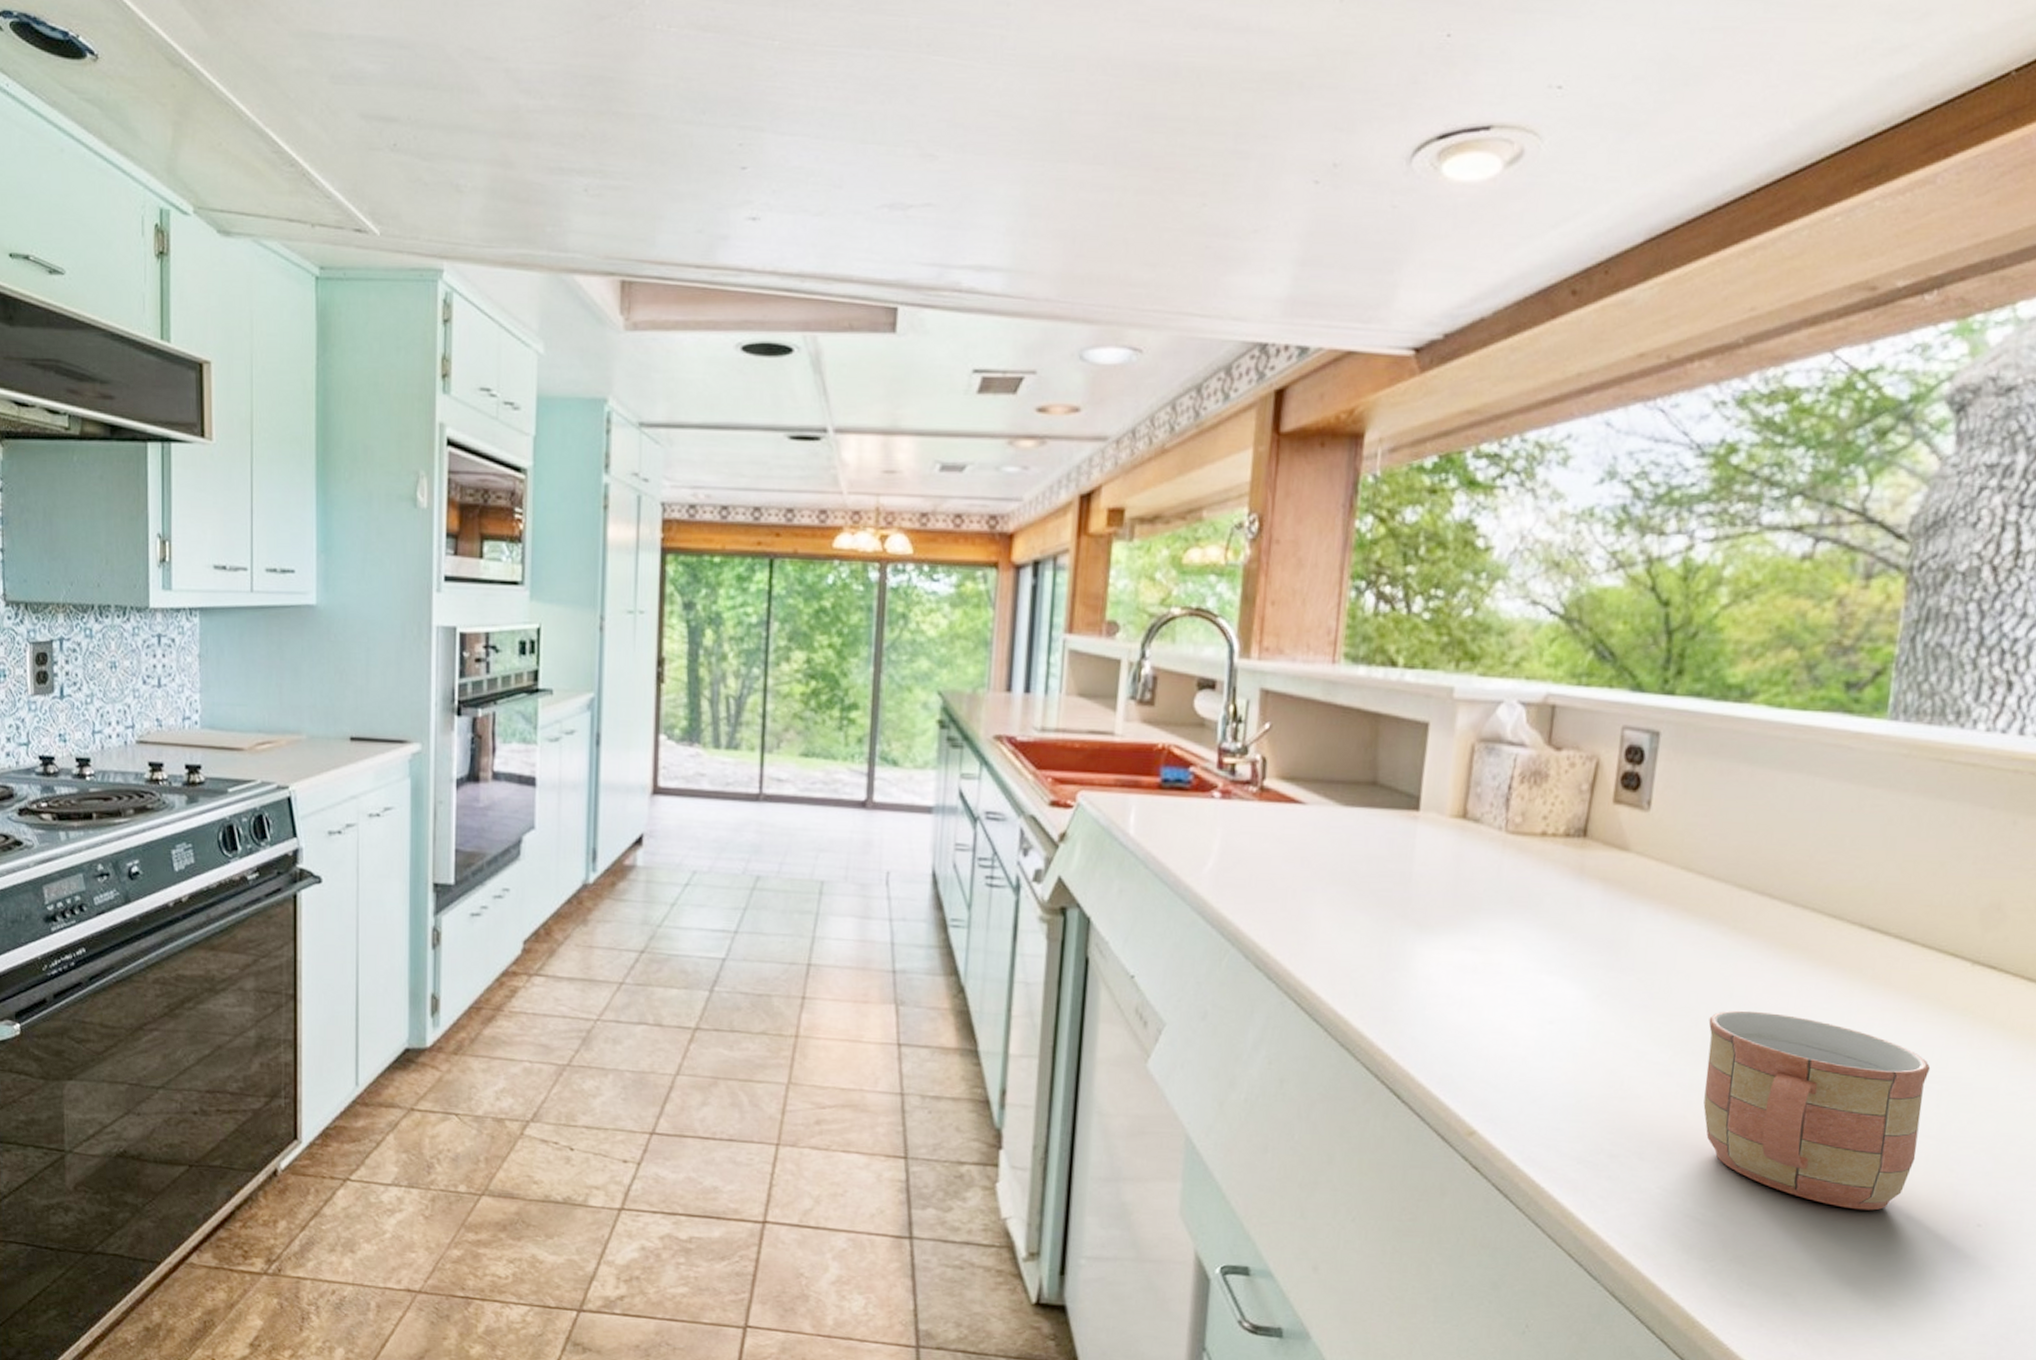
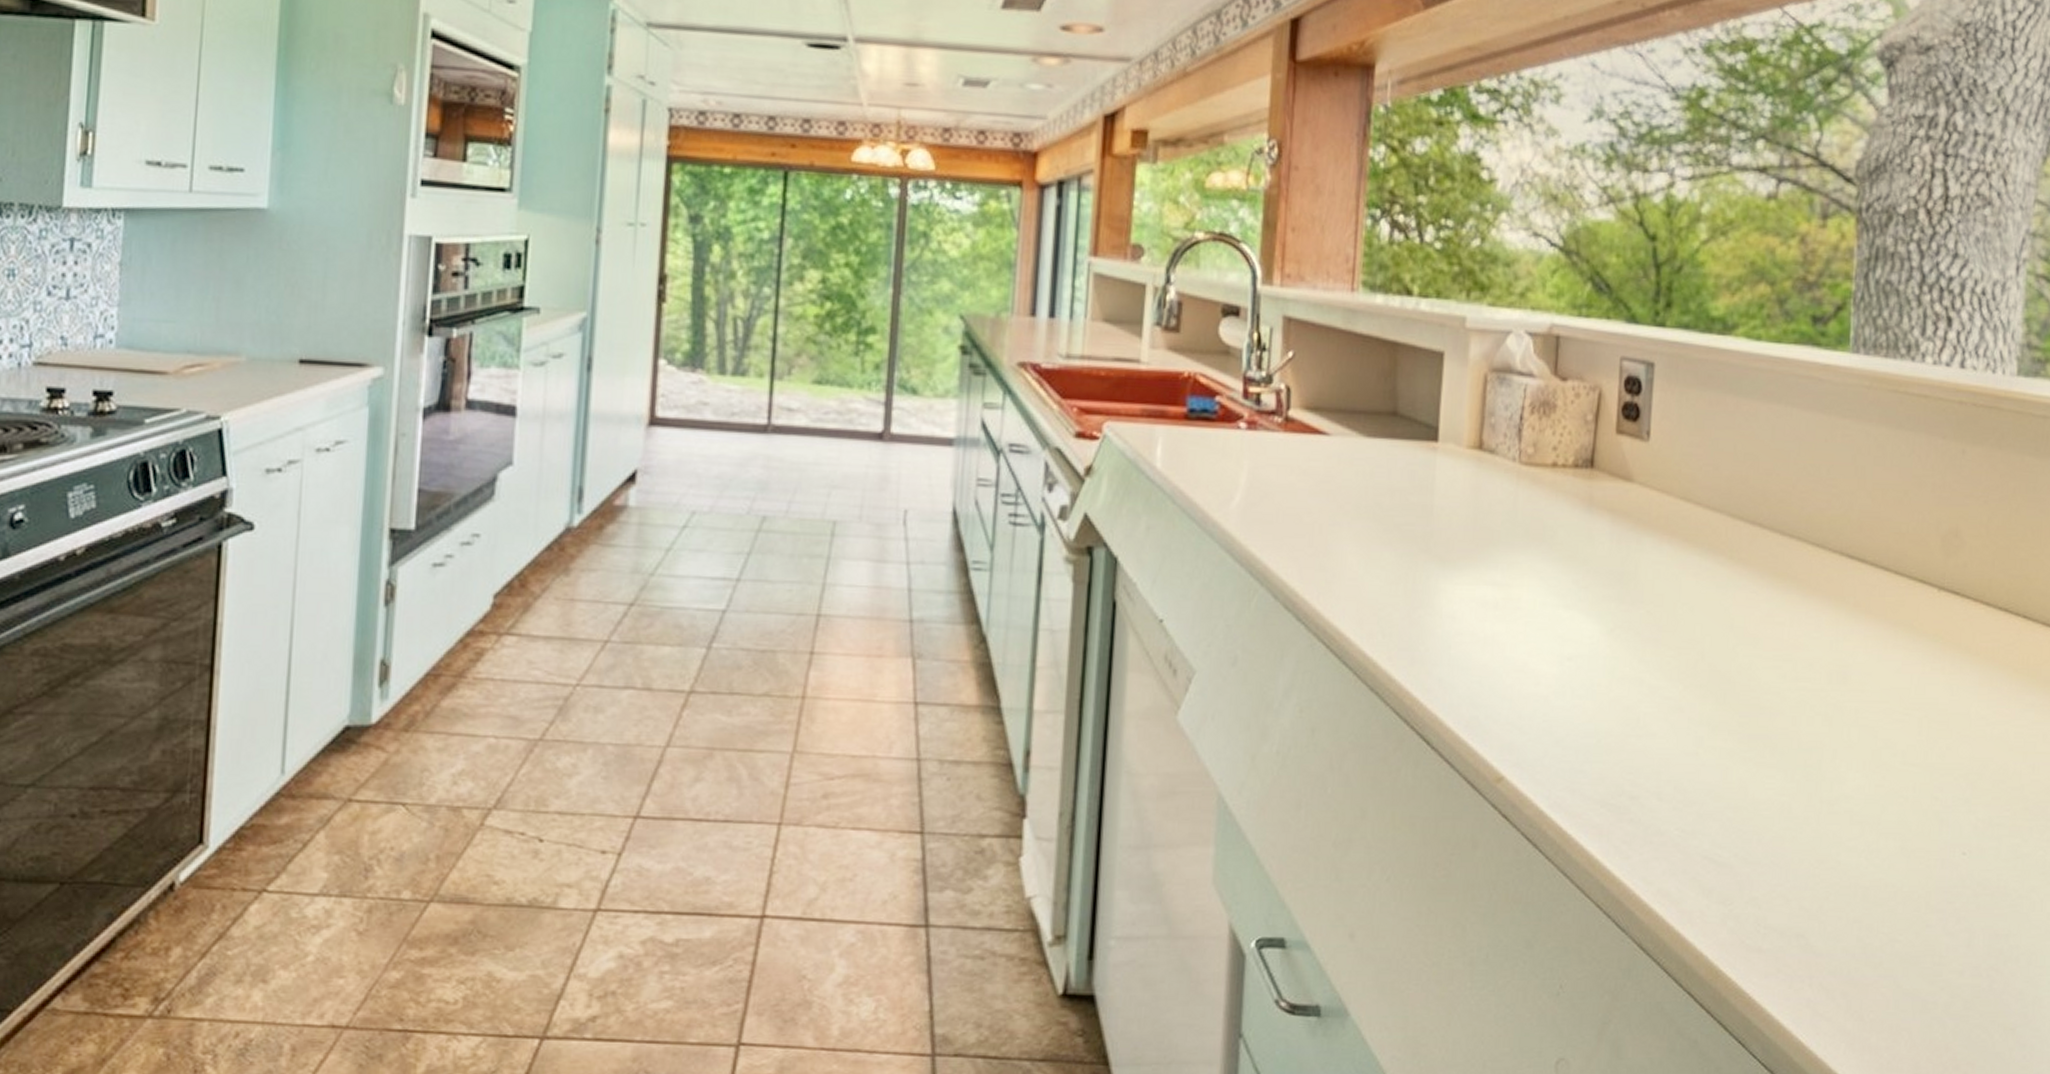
mug: present [1703,1010,1931,1211] -> none [1713,641,1911,843]

